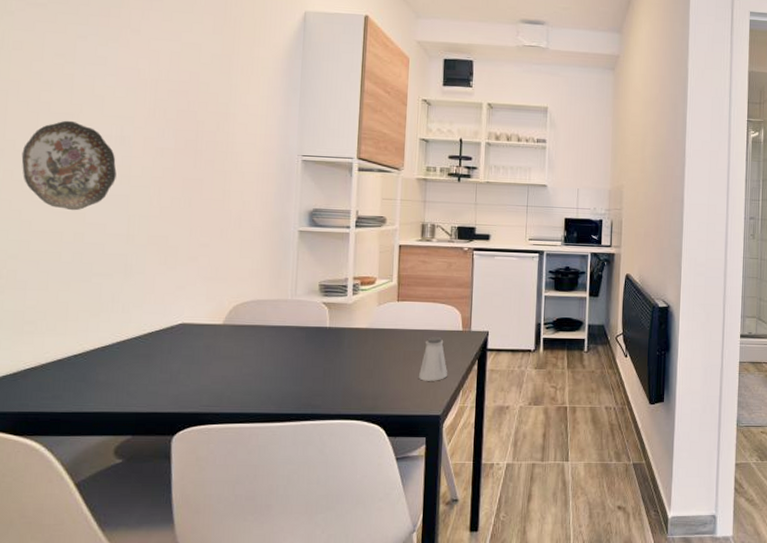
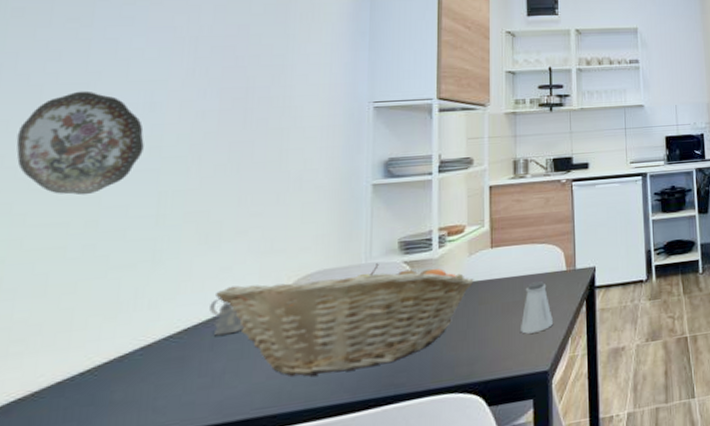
tea glass holder: none [168,311,194,342] -> present [209,298,244,336]
fruit basket: none [173,301,382,388] -> present [216,263,474,377]

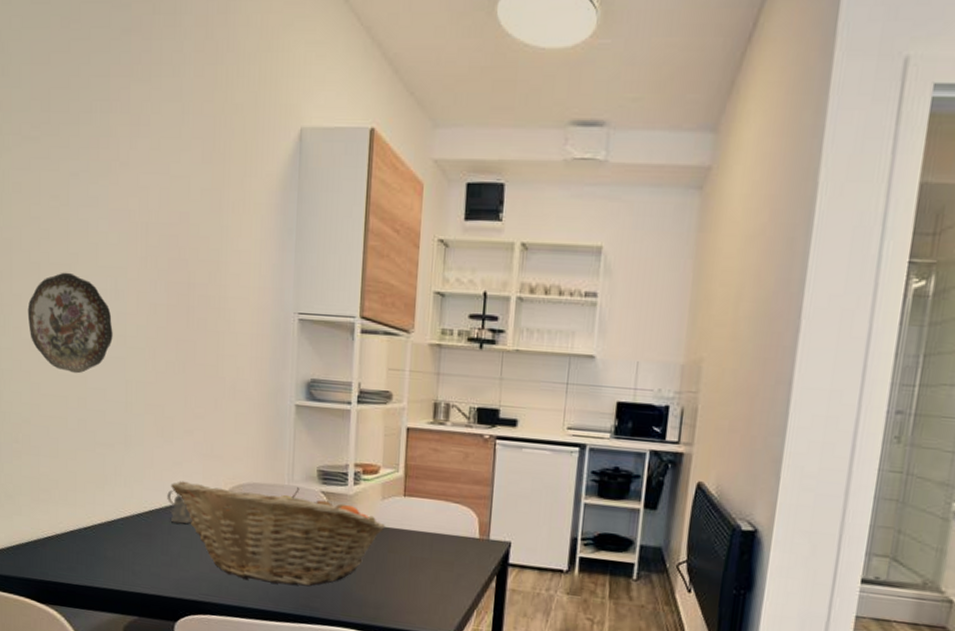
saltshaker: present [520,281,553,334] -> none [425,542,460,596]

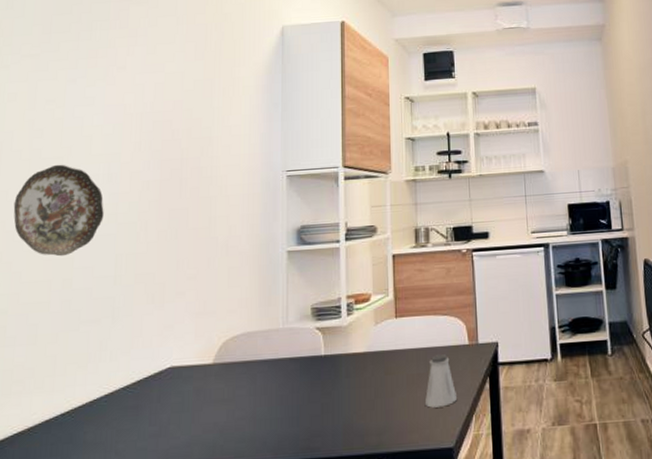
tea glass holder: present [167,489,192,524] -> none [156,354,184,389]
fruit basket: present [171,481,385,586] -> none [161,328,380,434]
saltshaker: none [425,542,460,596] -> present [424,354,457,408]

